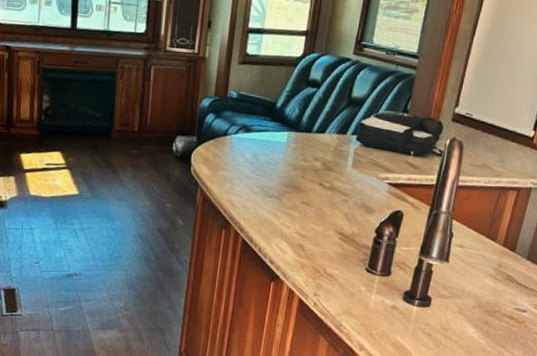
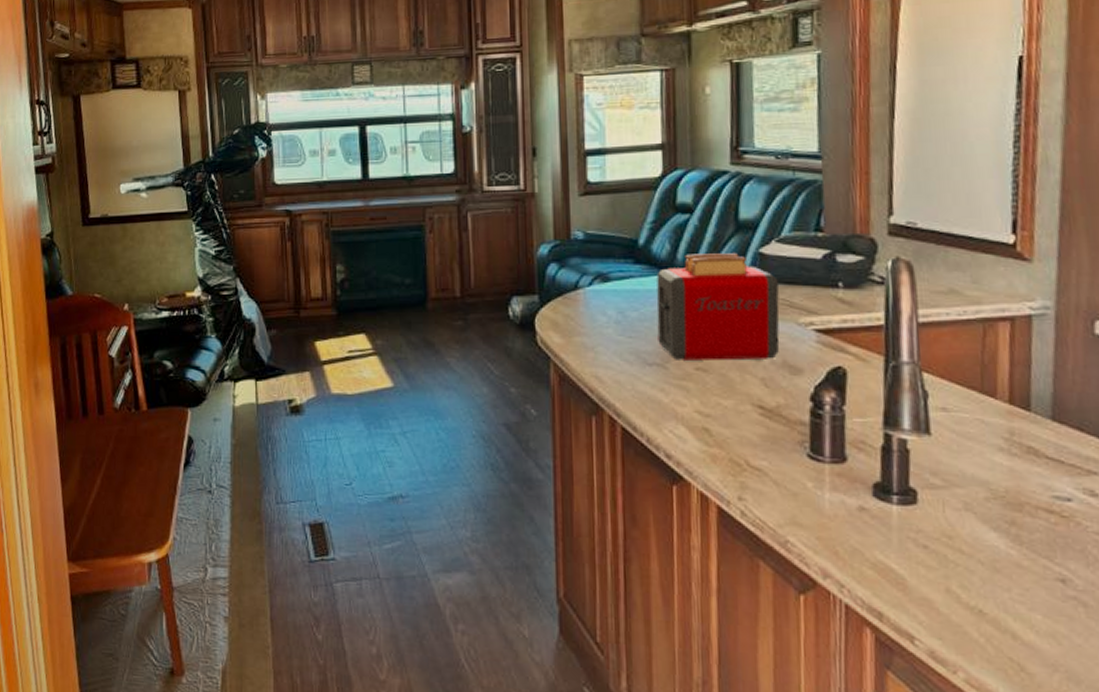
toaster: none [278,118,370,201] -> present [656,253,780,361]

